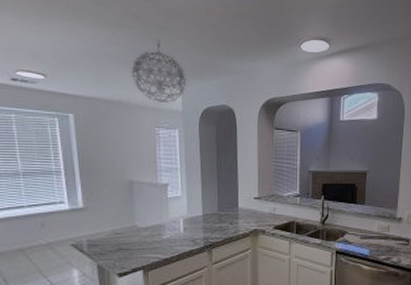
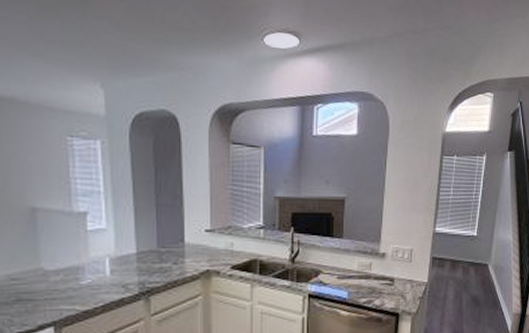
pendant light: present [131,40,186,103] -> none [29,17,110,104]

